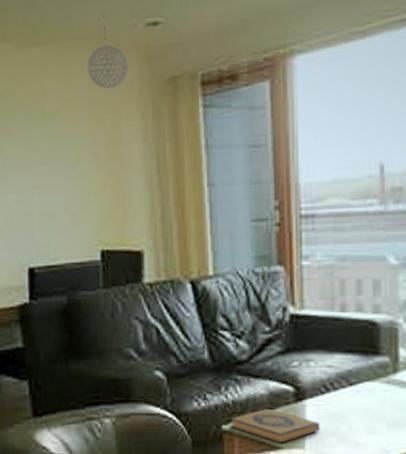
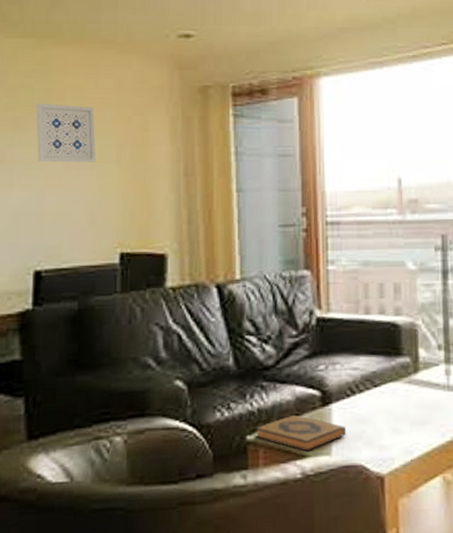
wall art: none [19,107,74,165] -> present [35,103,96,163]
pendant light: present [87,11,129,89] -> none [115,19,159,92]

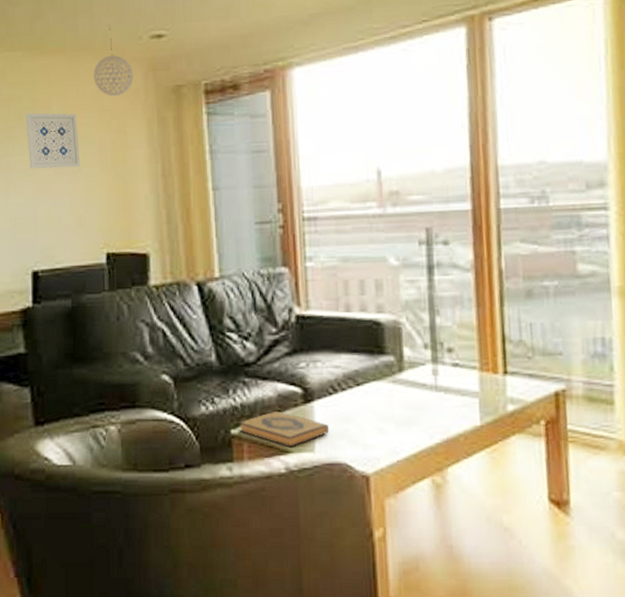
pendant light: none [115,19,159,92] -> present [93,23,134,96]

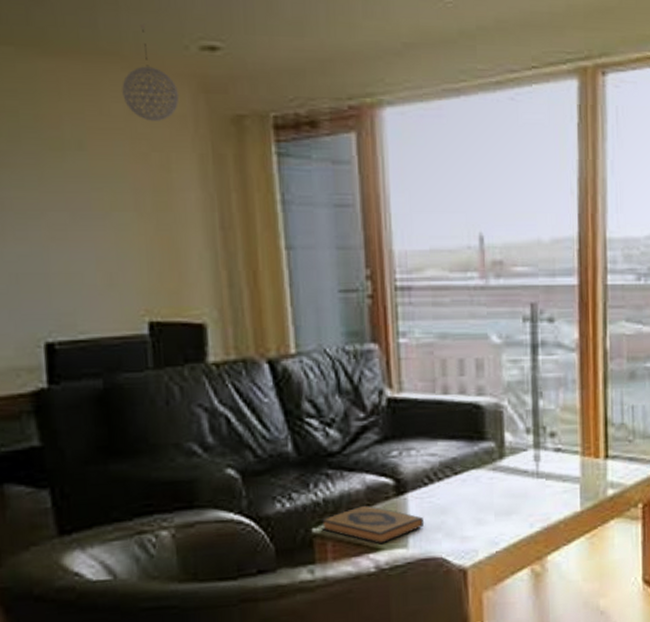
wall art: present [25,113,80,169] -> none [24,133,108,210]

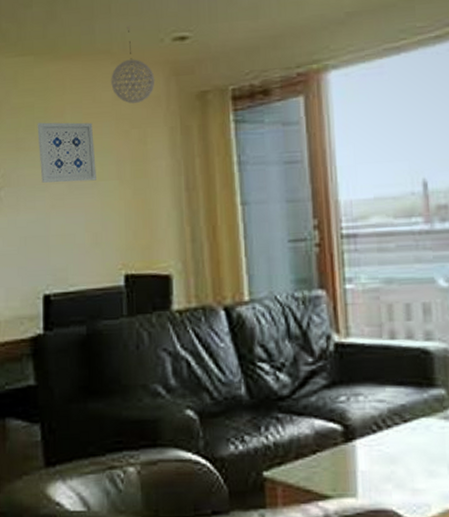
wall art: none [24,133,108,210] -> present [37,122,96,183]
hardback book: present [321,505,425,544] -> none [271,450,374,492]

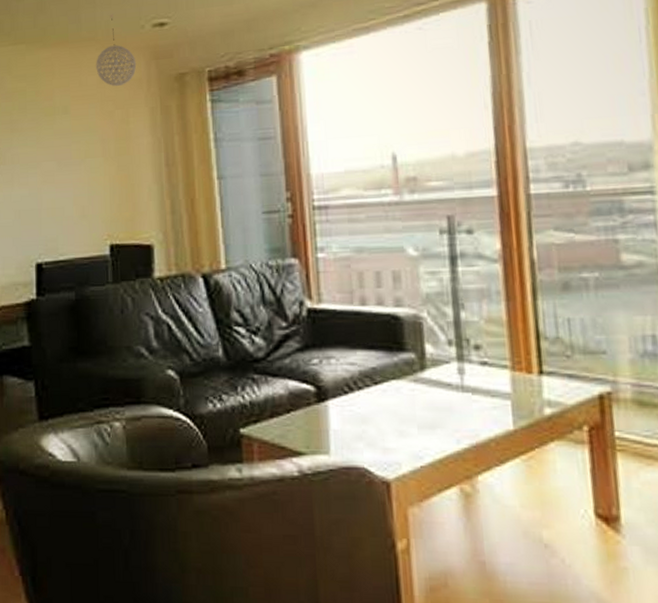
wall art: present [37,122,96,183] -> none [29,104,83,161]

